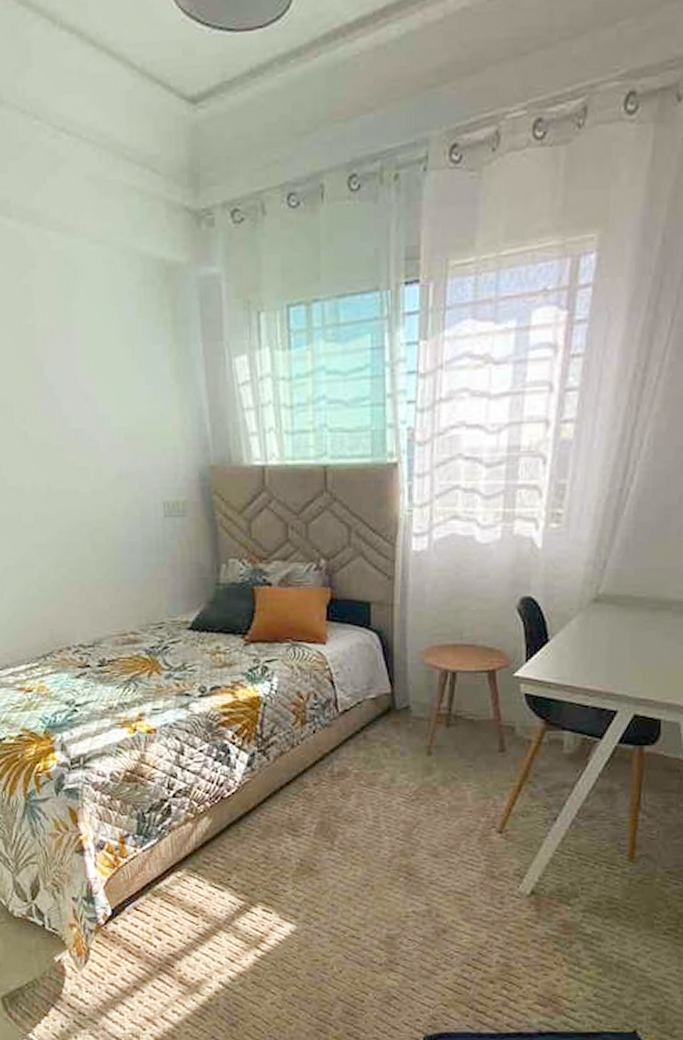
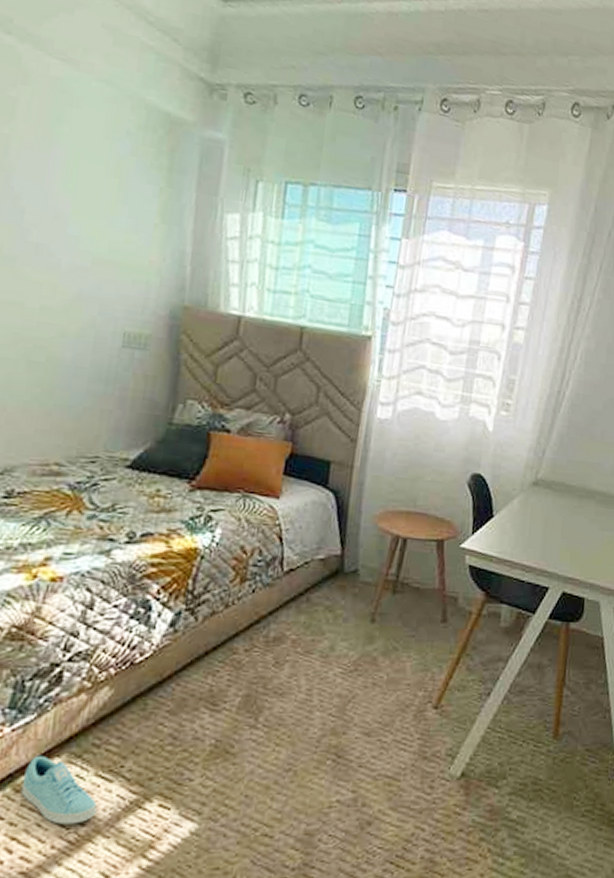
sneaker: none [157,870,216,922] -> present [20,755,98,825]

